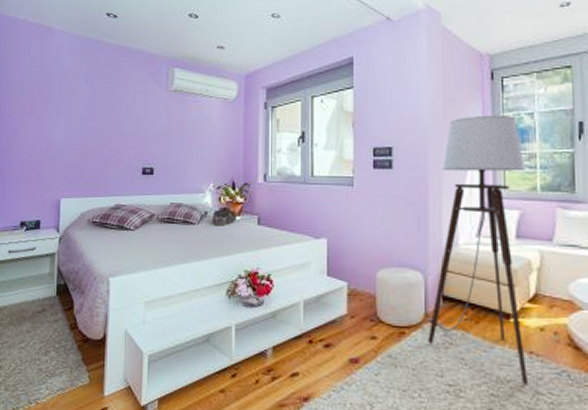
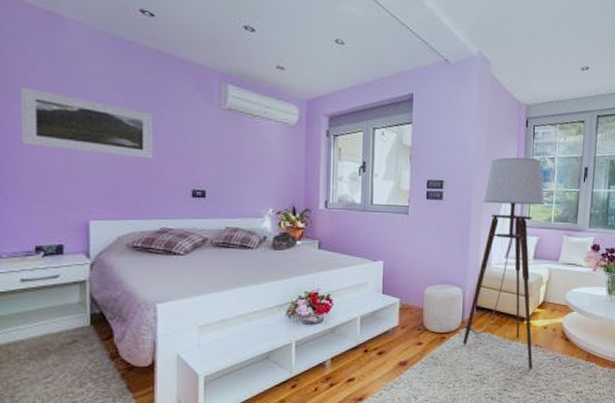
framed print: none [17,87,114,141] -> present [20,86,154,159]

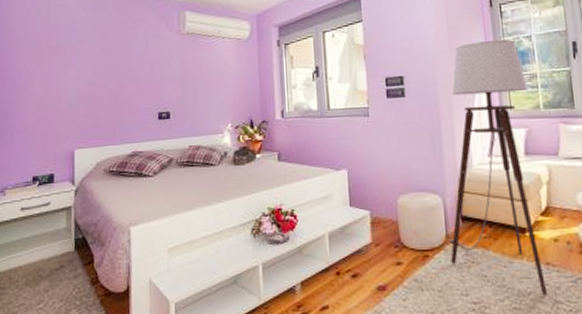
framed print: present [20,86,154,159] -> none [25,39,125,88]

